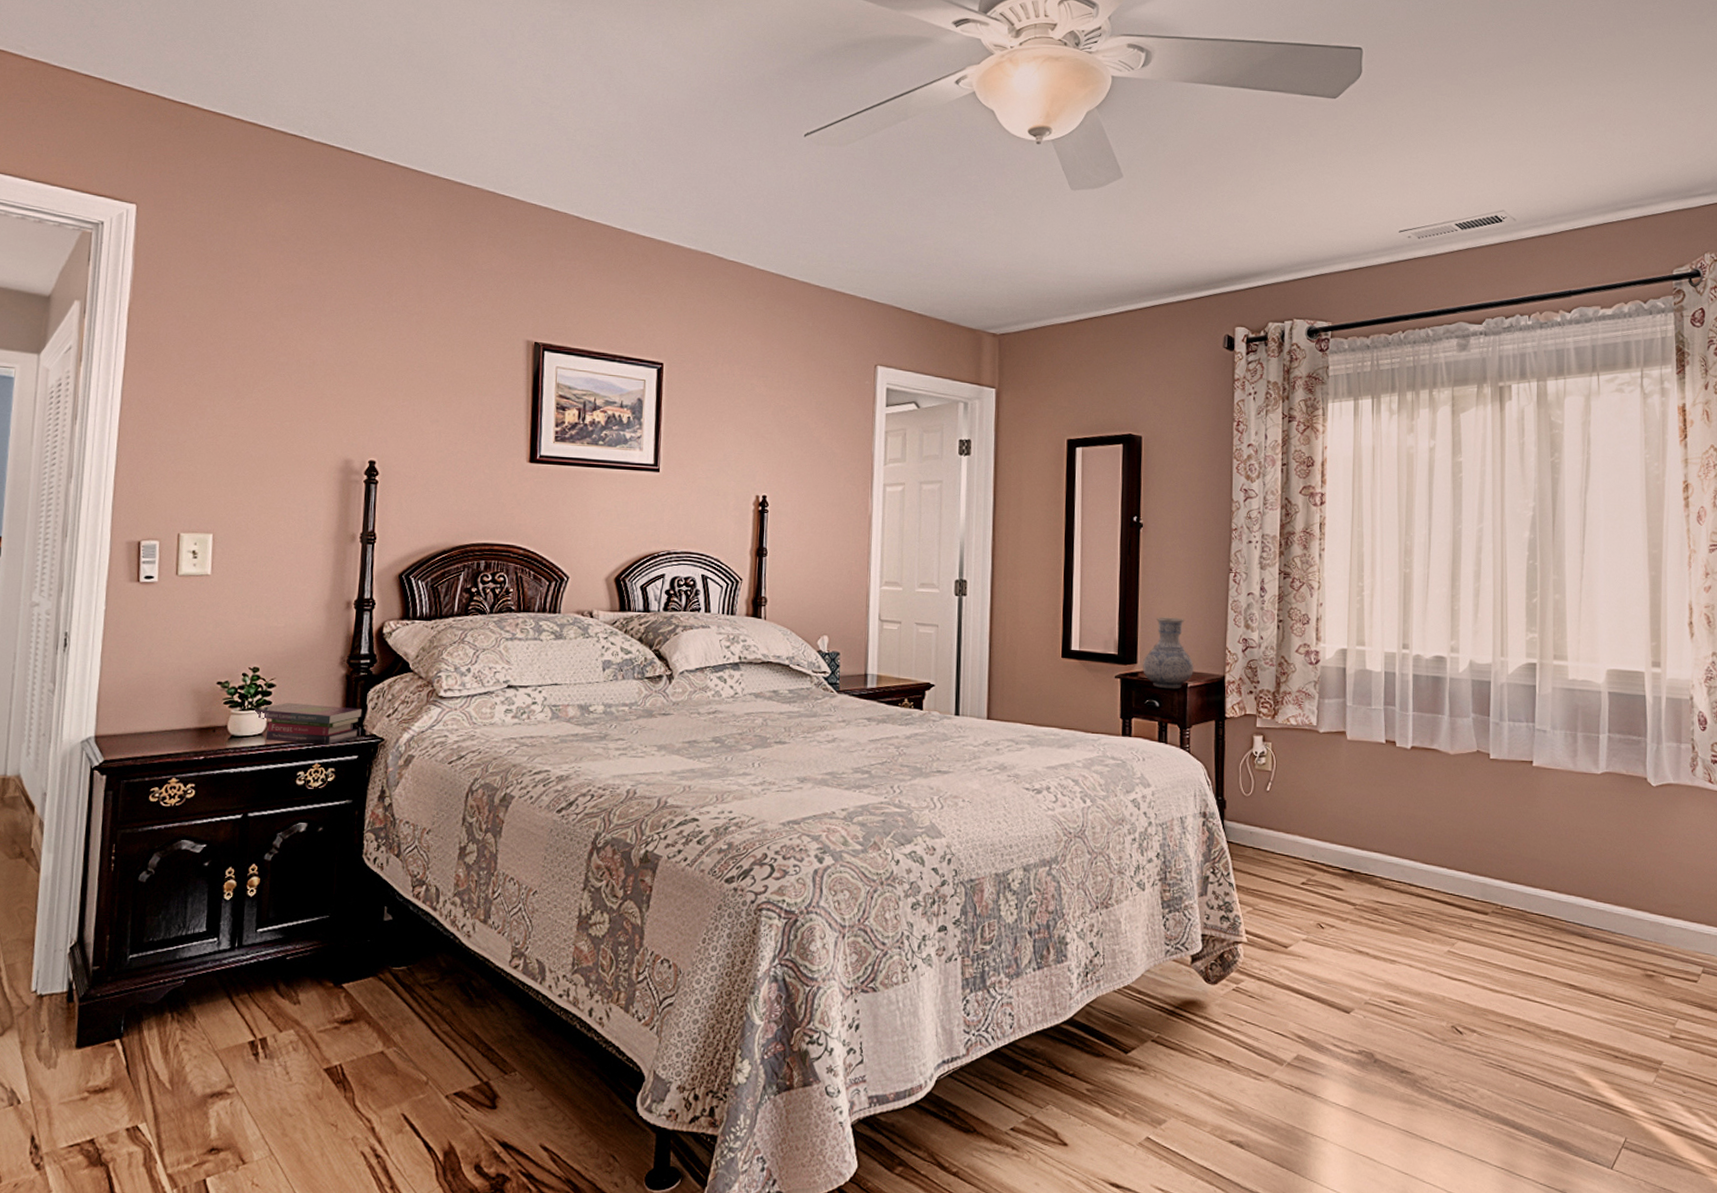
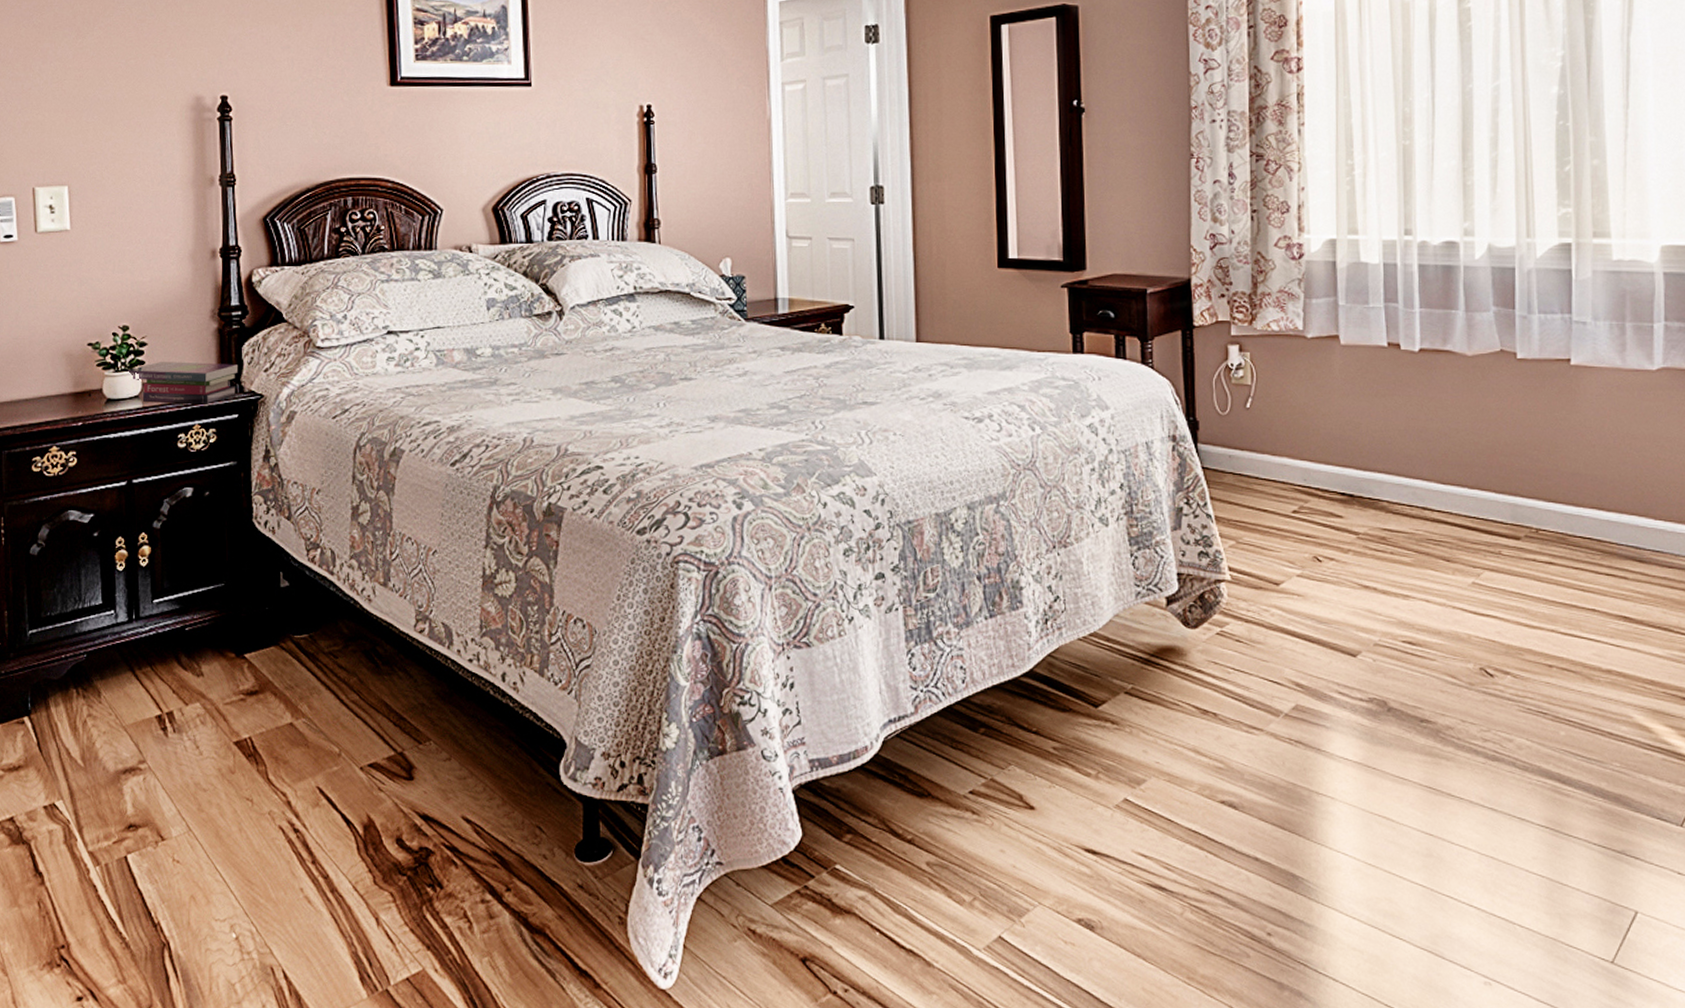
vase: present [1142,617,1195,689] -> none [1092,214,1154,297]

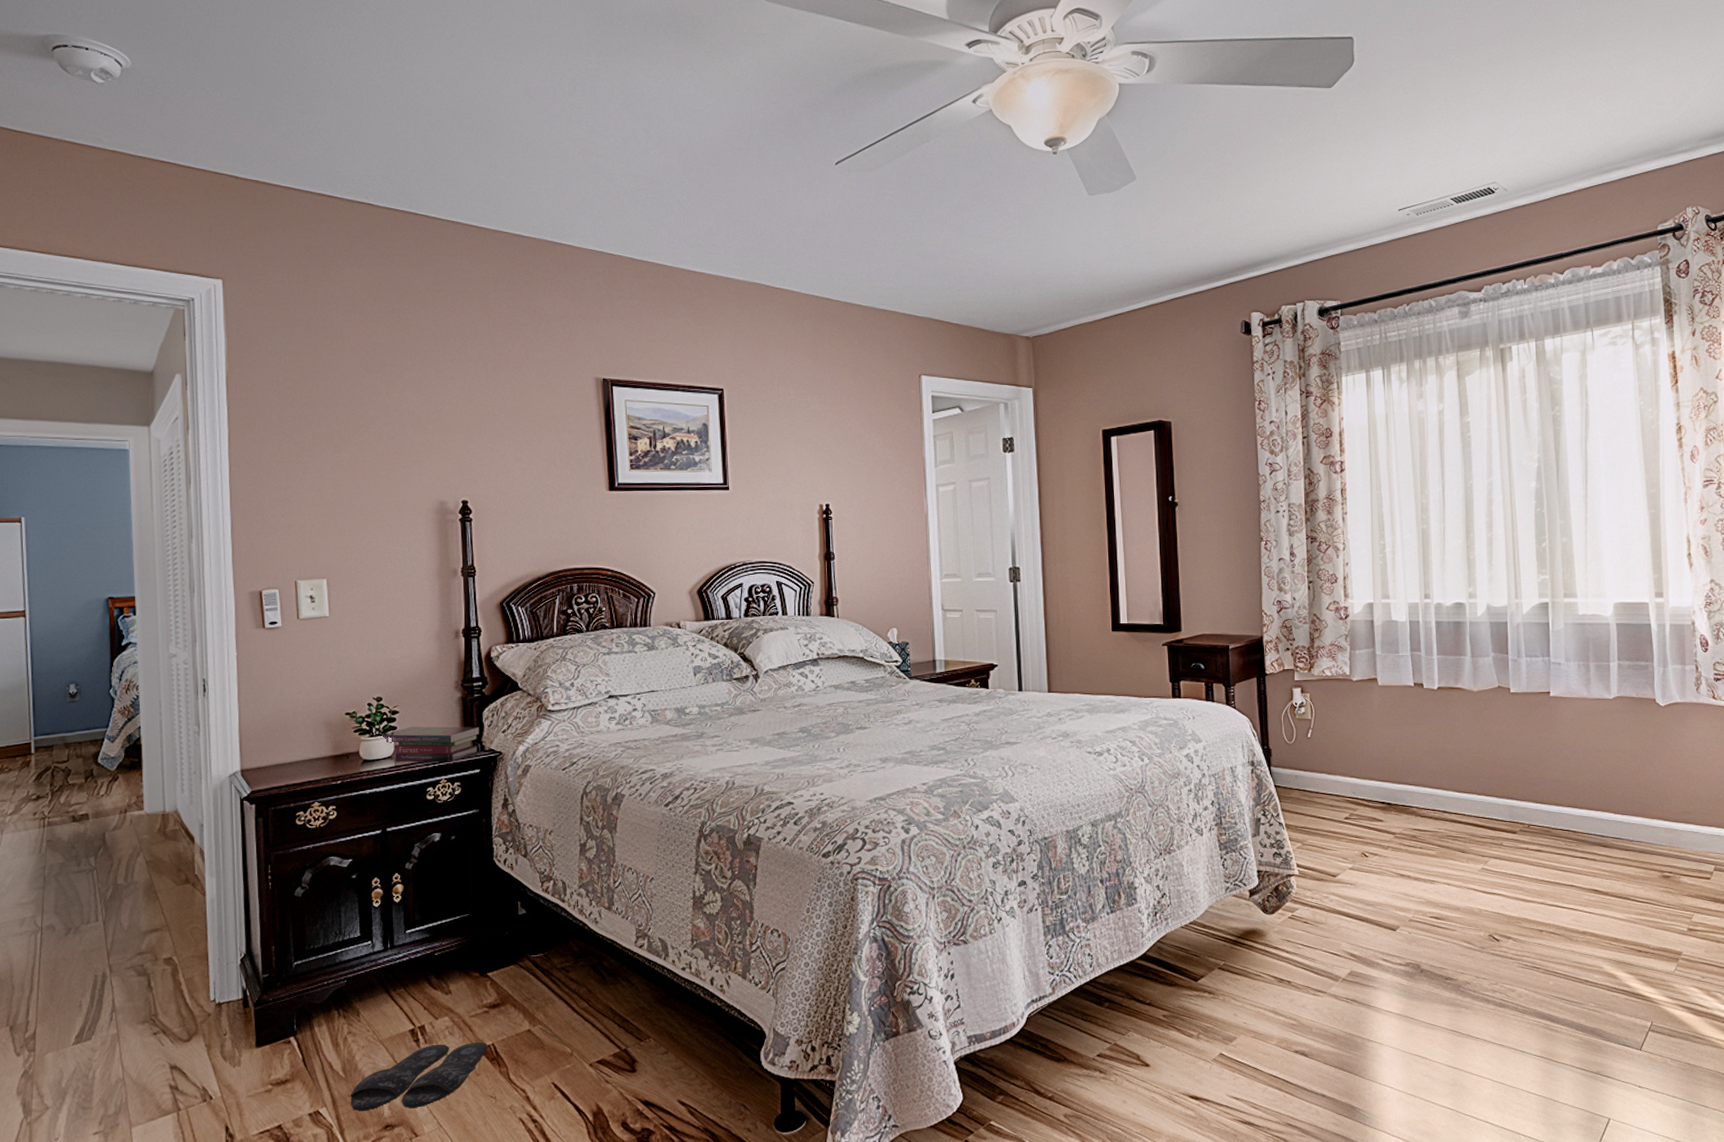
slippers: none [89,734,244,807] -> present [350,1042,488,1111]

